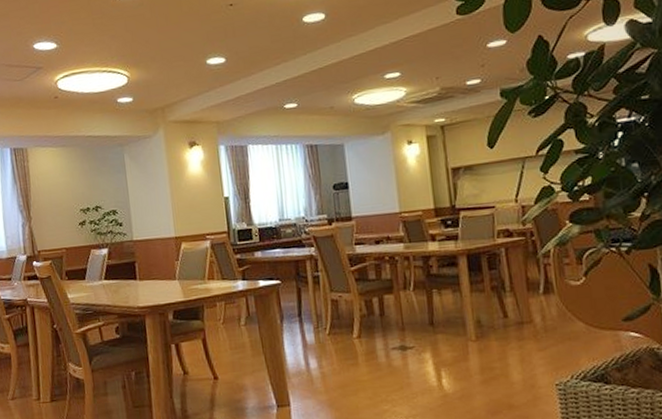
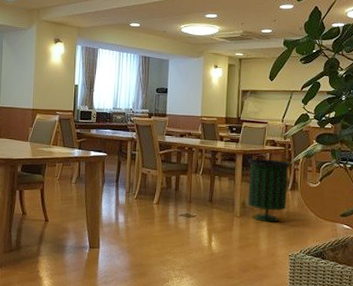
trash can: none [476,255,542,343] -> present [248,158,291,223]

